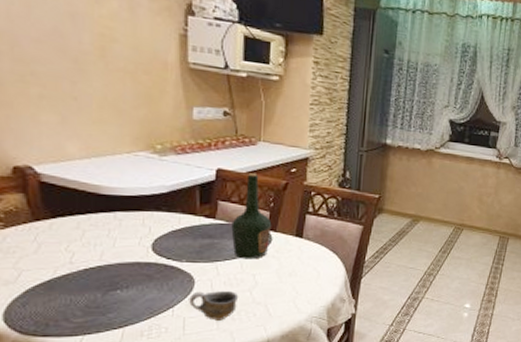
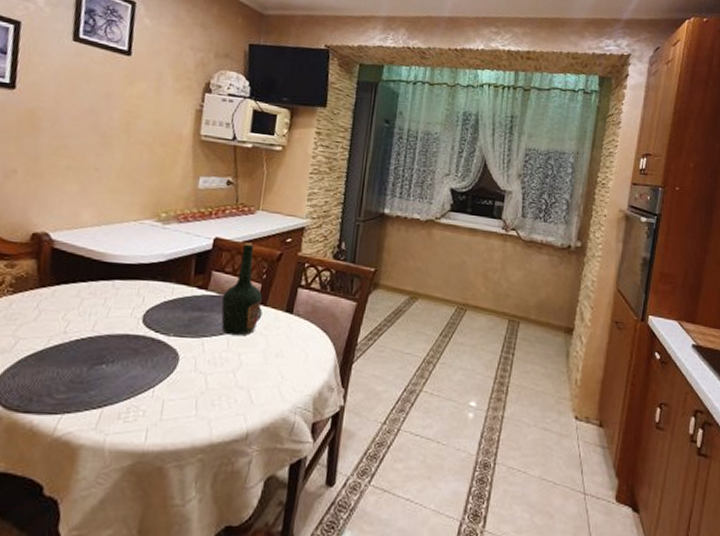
cup: present [189,290,239,321] -> none [170,370,222,406]

